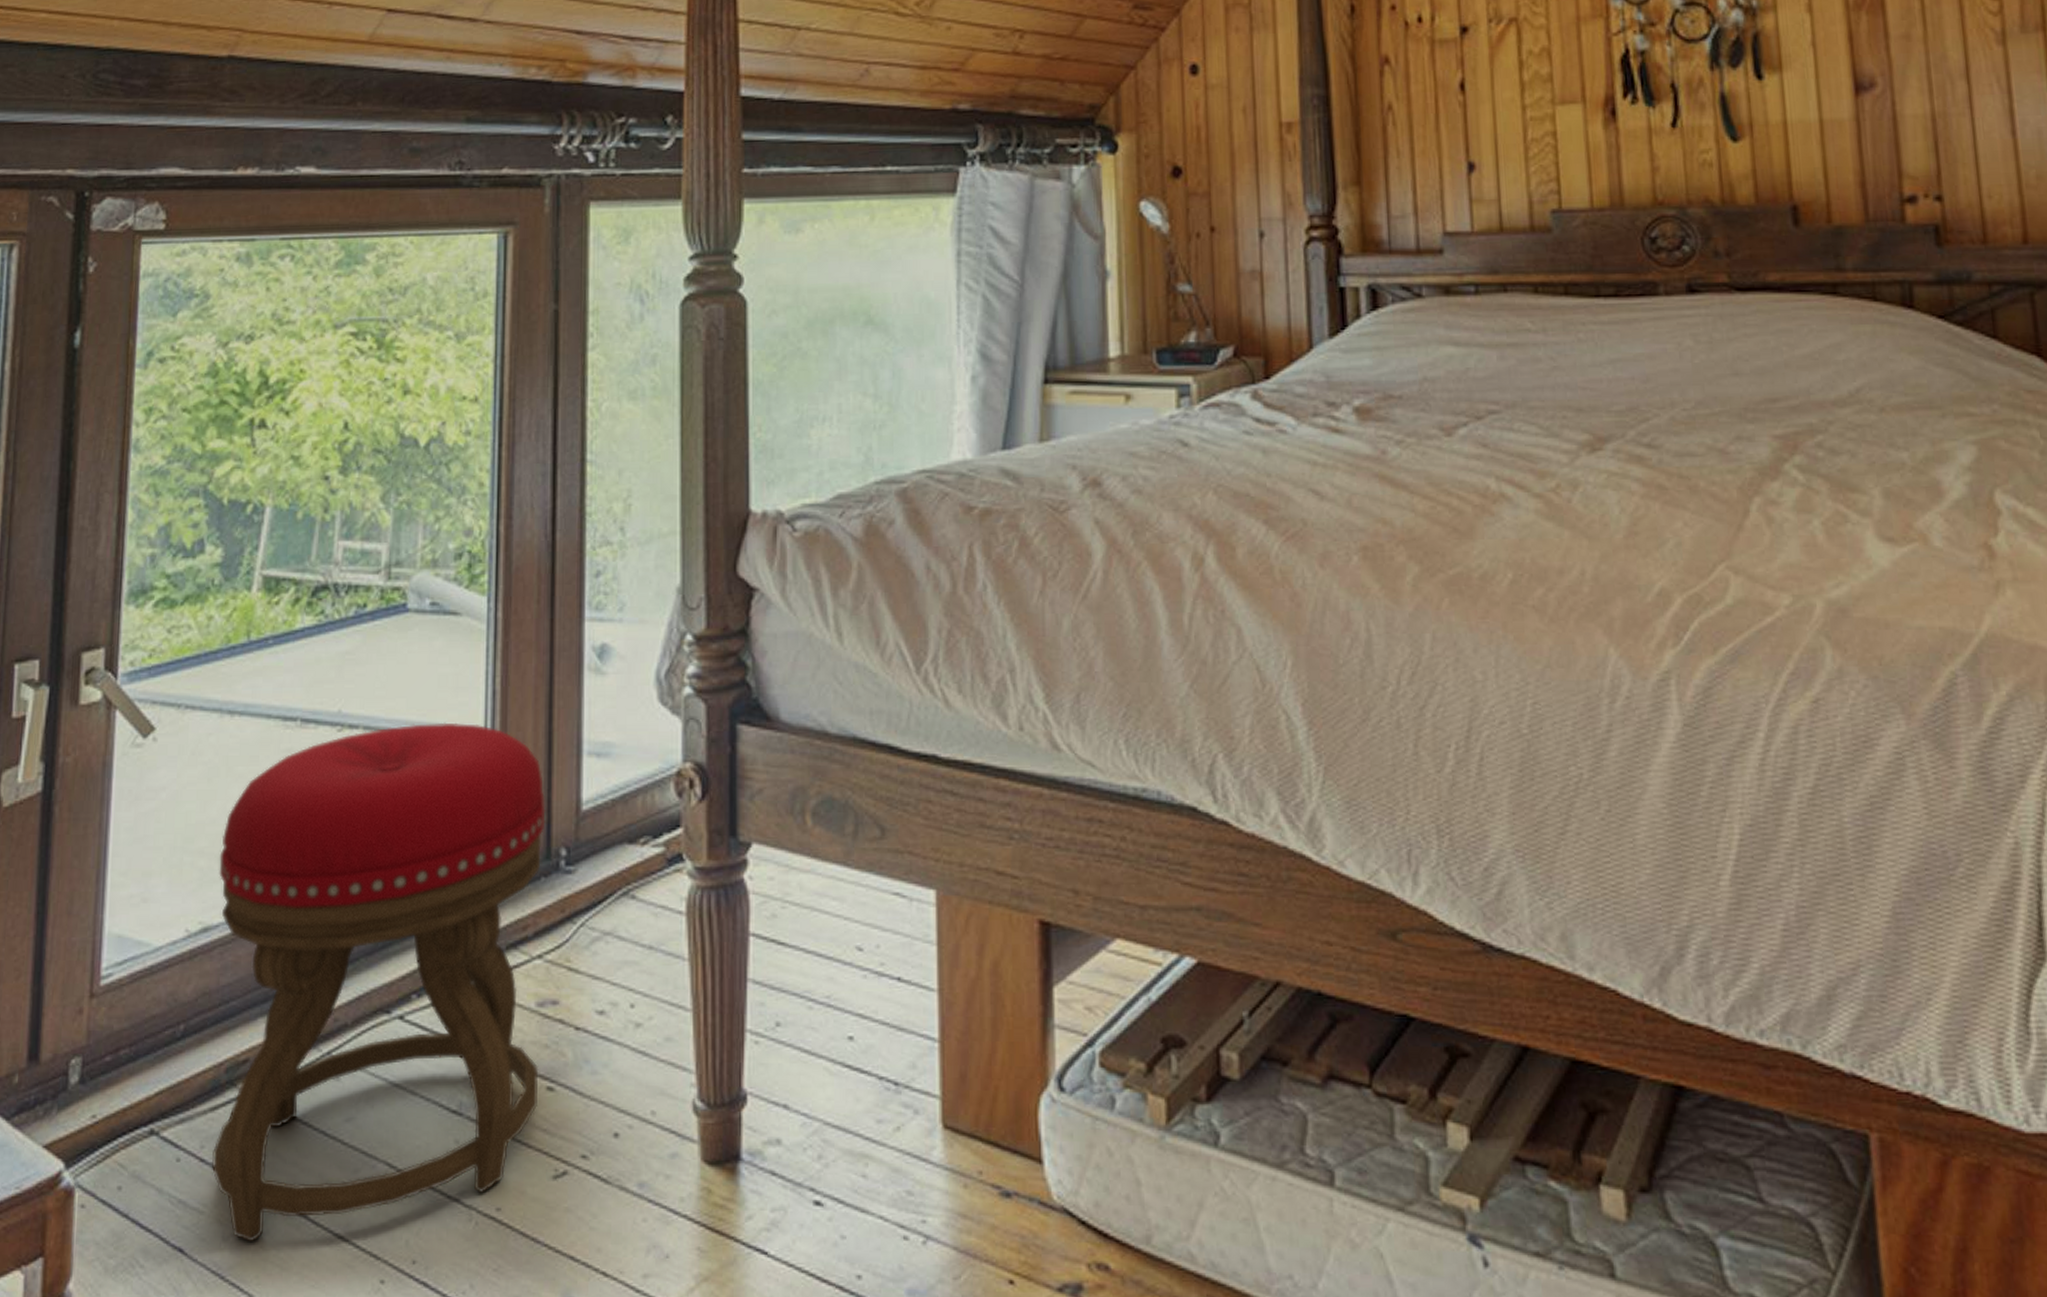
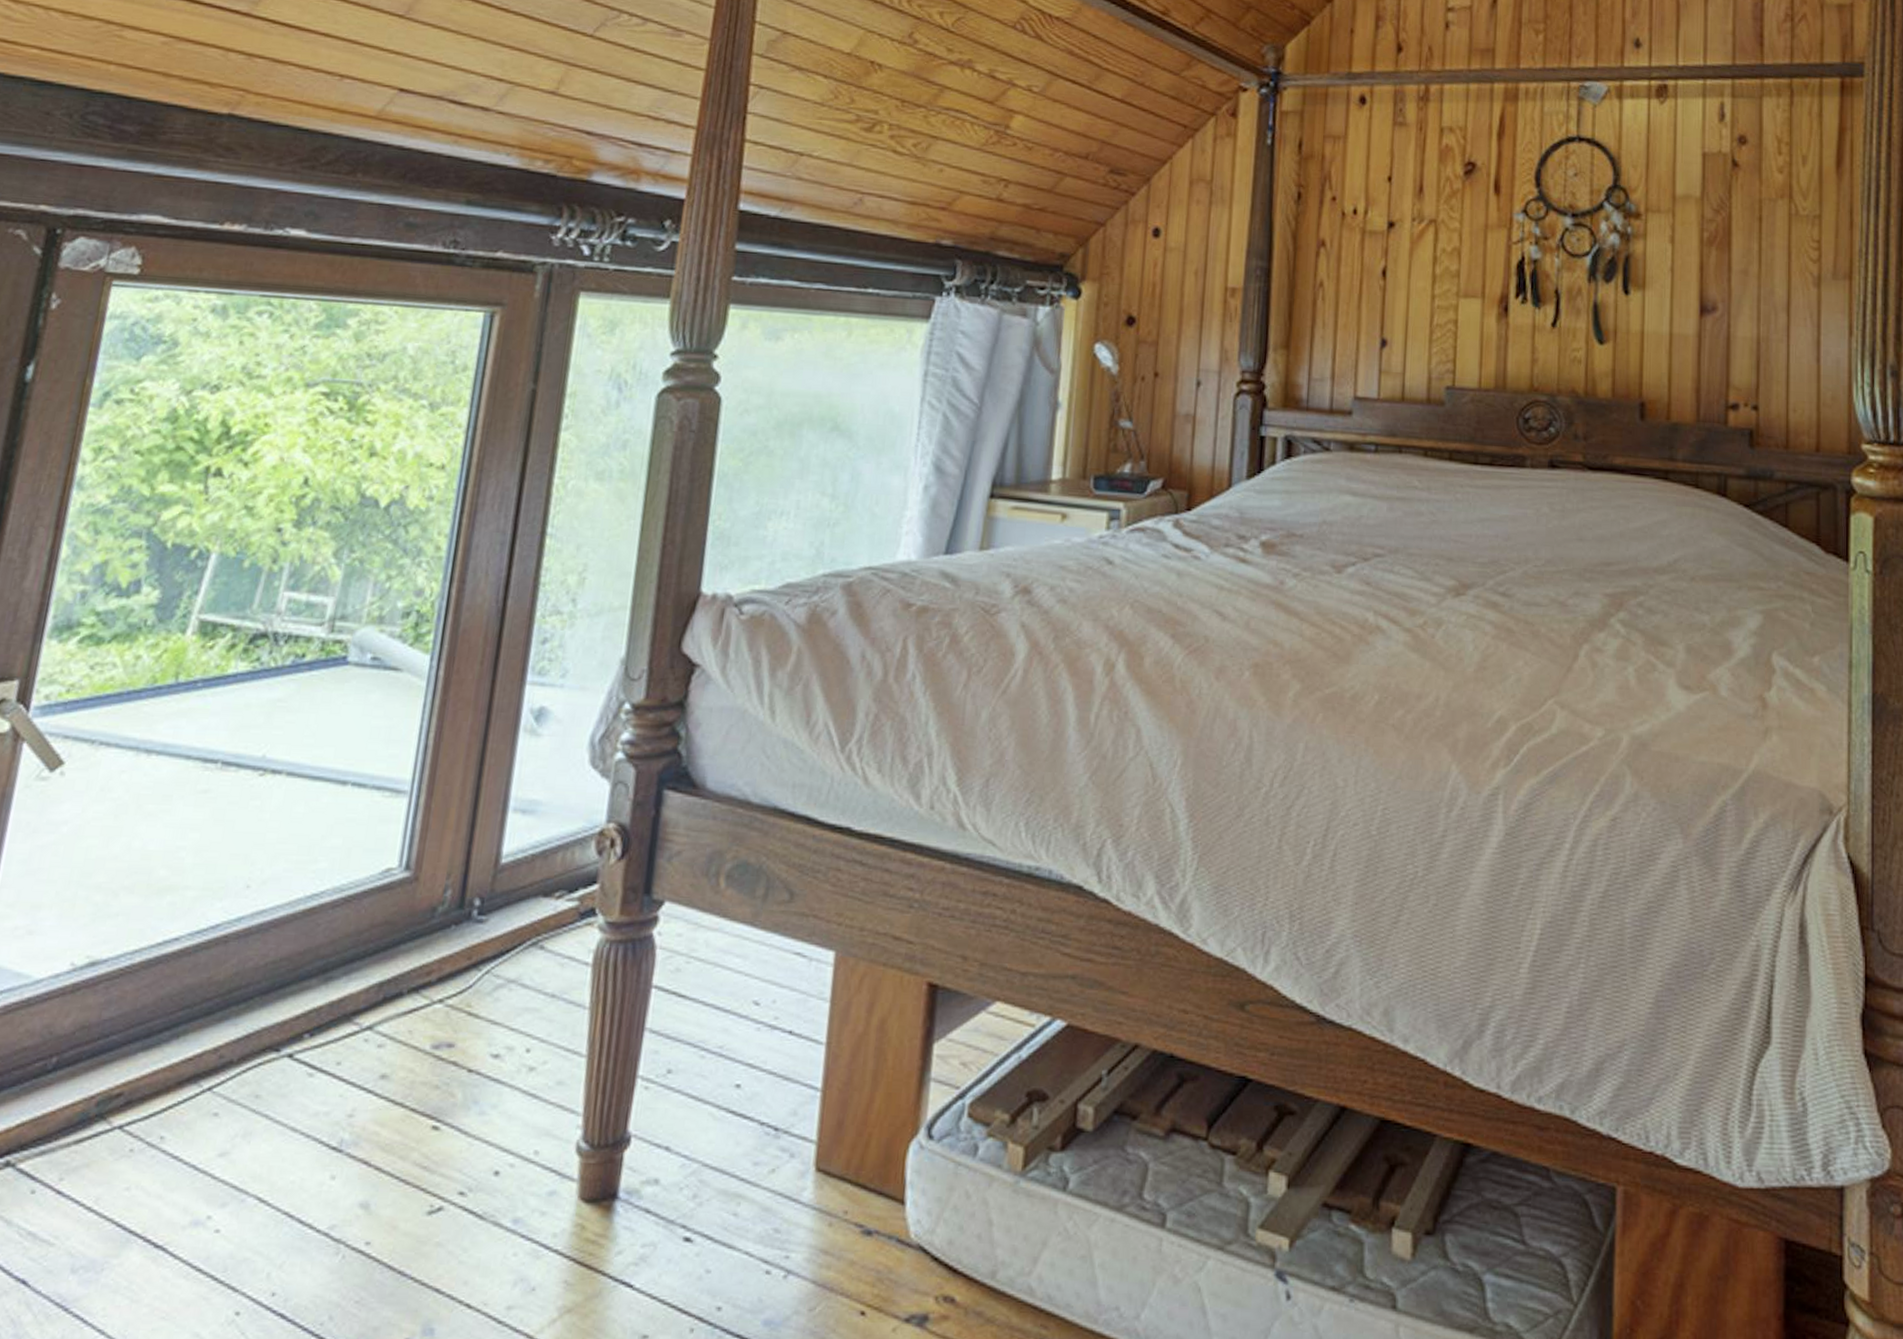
stool: present [212,722,546,1241] -> none [68,772,466,1273]

